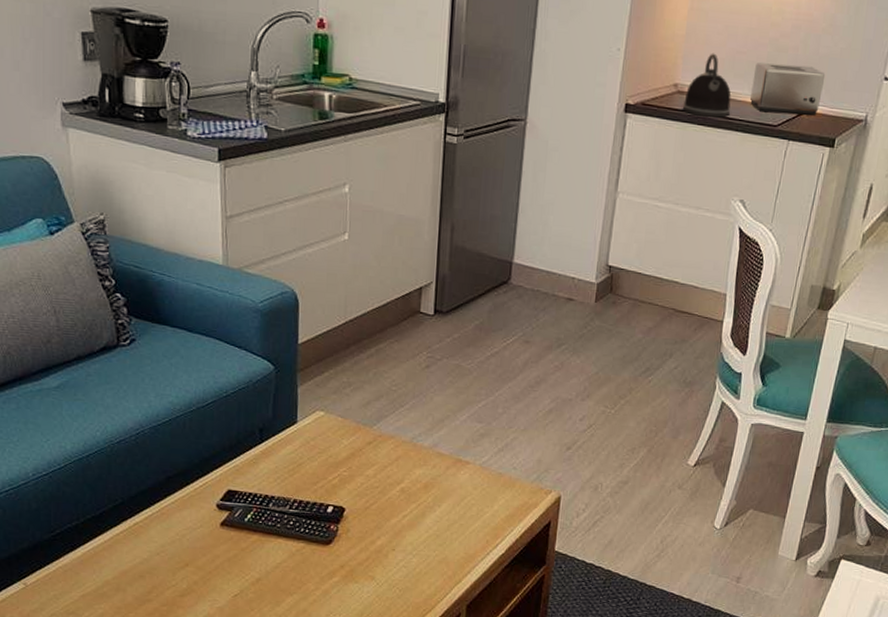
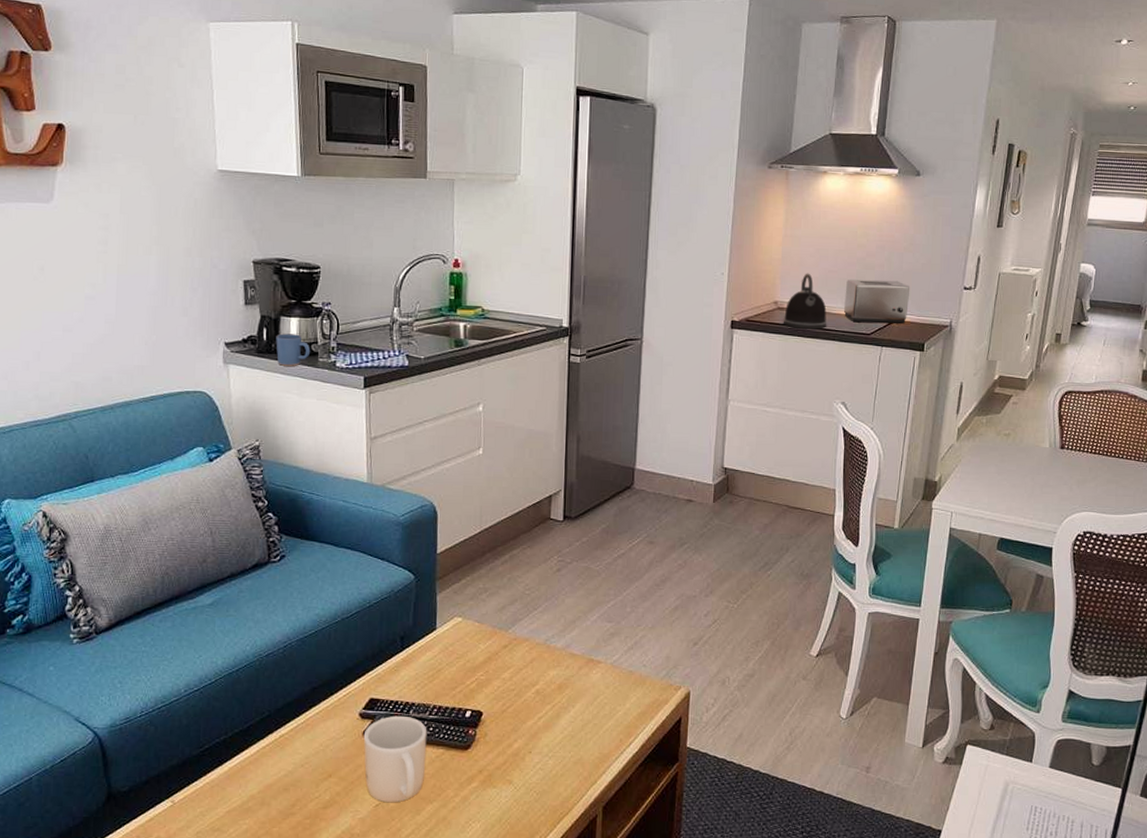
mug: none [119,95,159,133] -> present [276,333,311,366]
mug: none [221,508,287,594] -> present [363,715,427,803]

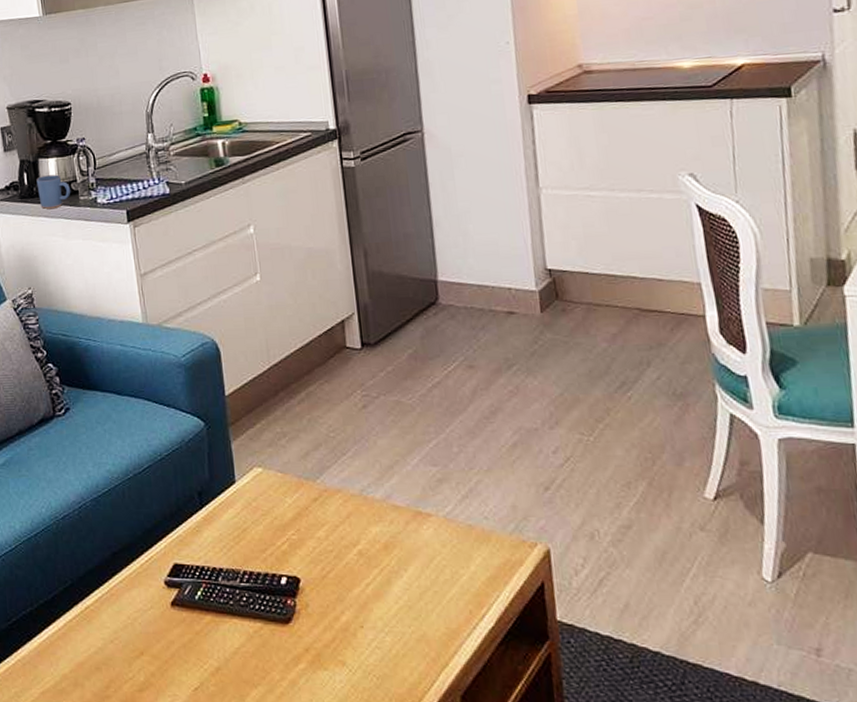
mug: present [363,715,427,803] -> none [171,583,245,687]
kettle: present [783,273,827,330] -> none [592,25,652,93]
toaster: present [844,279,910,324] -> none [668,16,760,75]

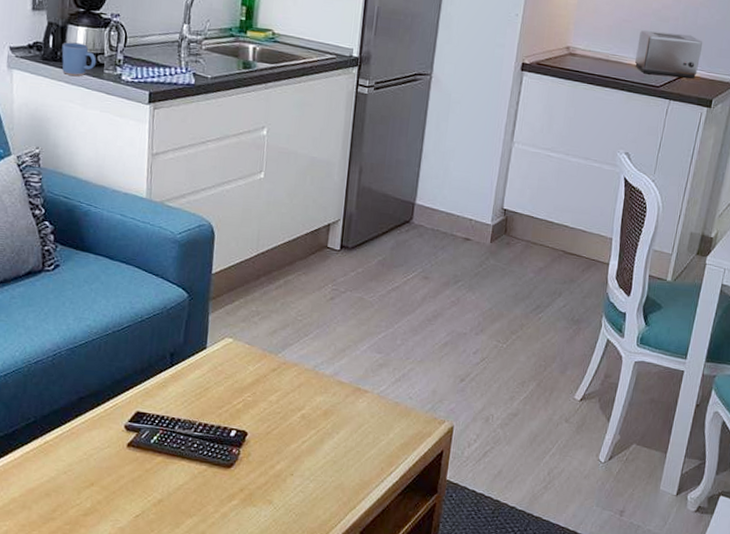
toaster: none [668,16,760,75] -> present [635,30,703,79]

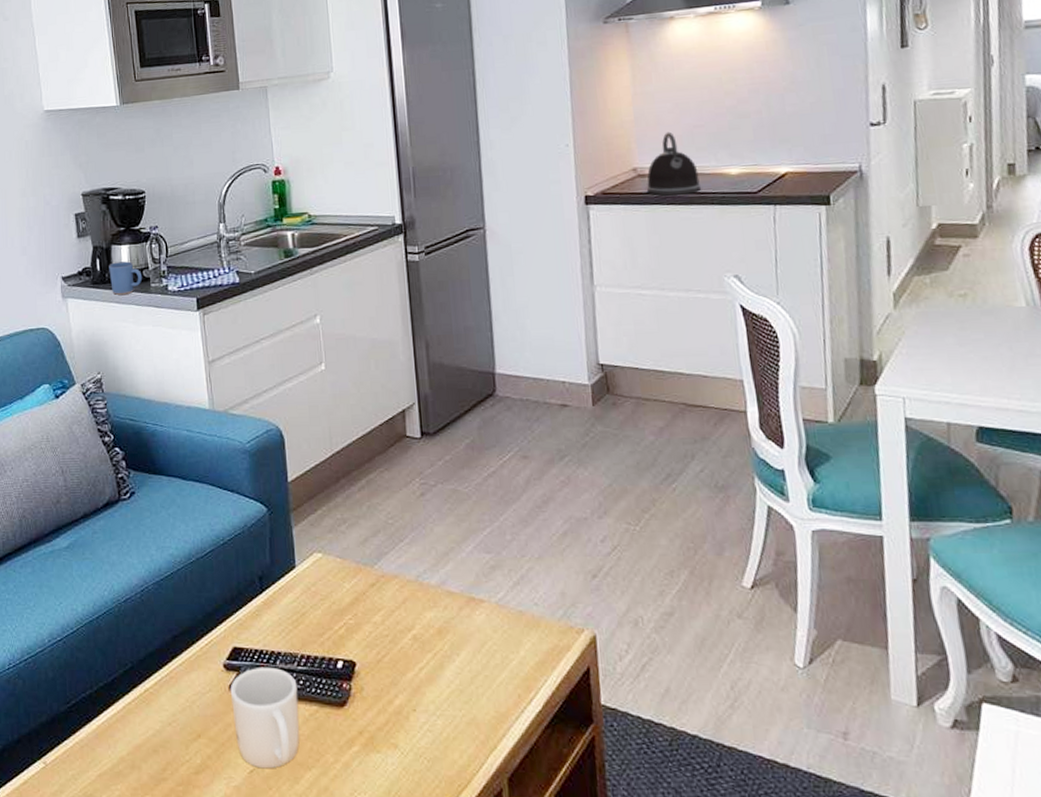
mug: none [127,430,192,515] -> present [230,666,300,769]
kettle: none [573,20,618,79] -> present [646,131,701,197]
toaster: present [635,30,703,79] -> none [717,126,802,181]

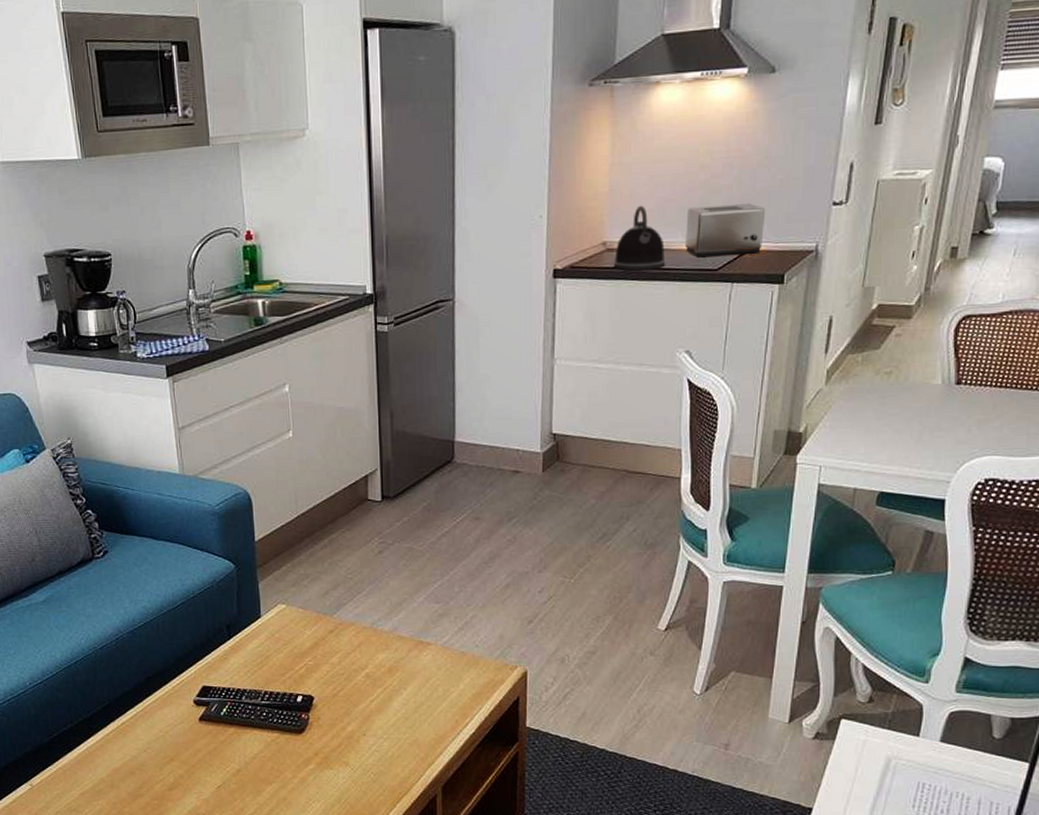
mug: present [109,261,143,295] -> none [75,327,111,361]
mug: present [230,666,300,769] -> none [199,702,263,785]
toaster: none [717,126,802,181] -> present [686,203,766,258]

